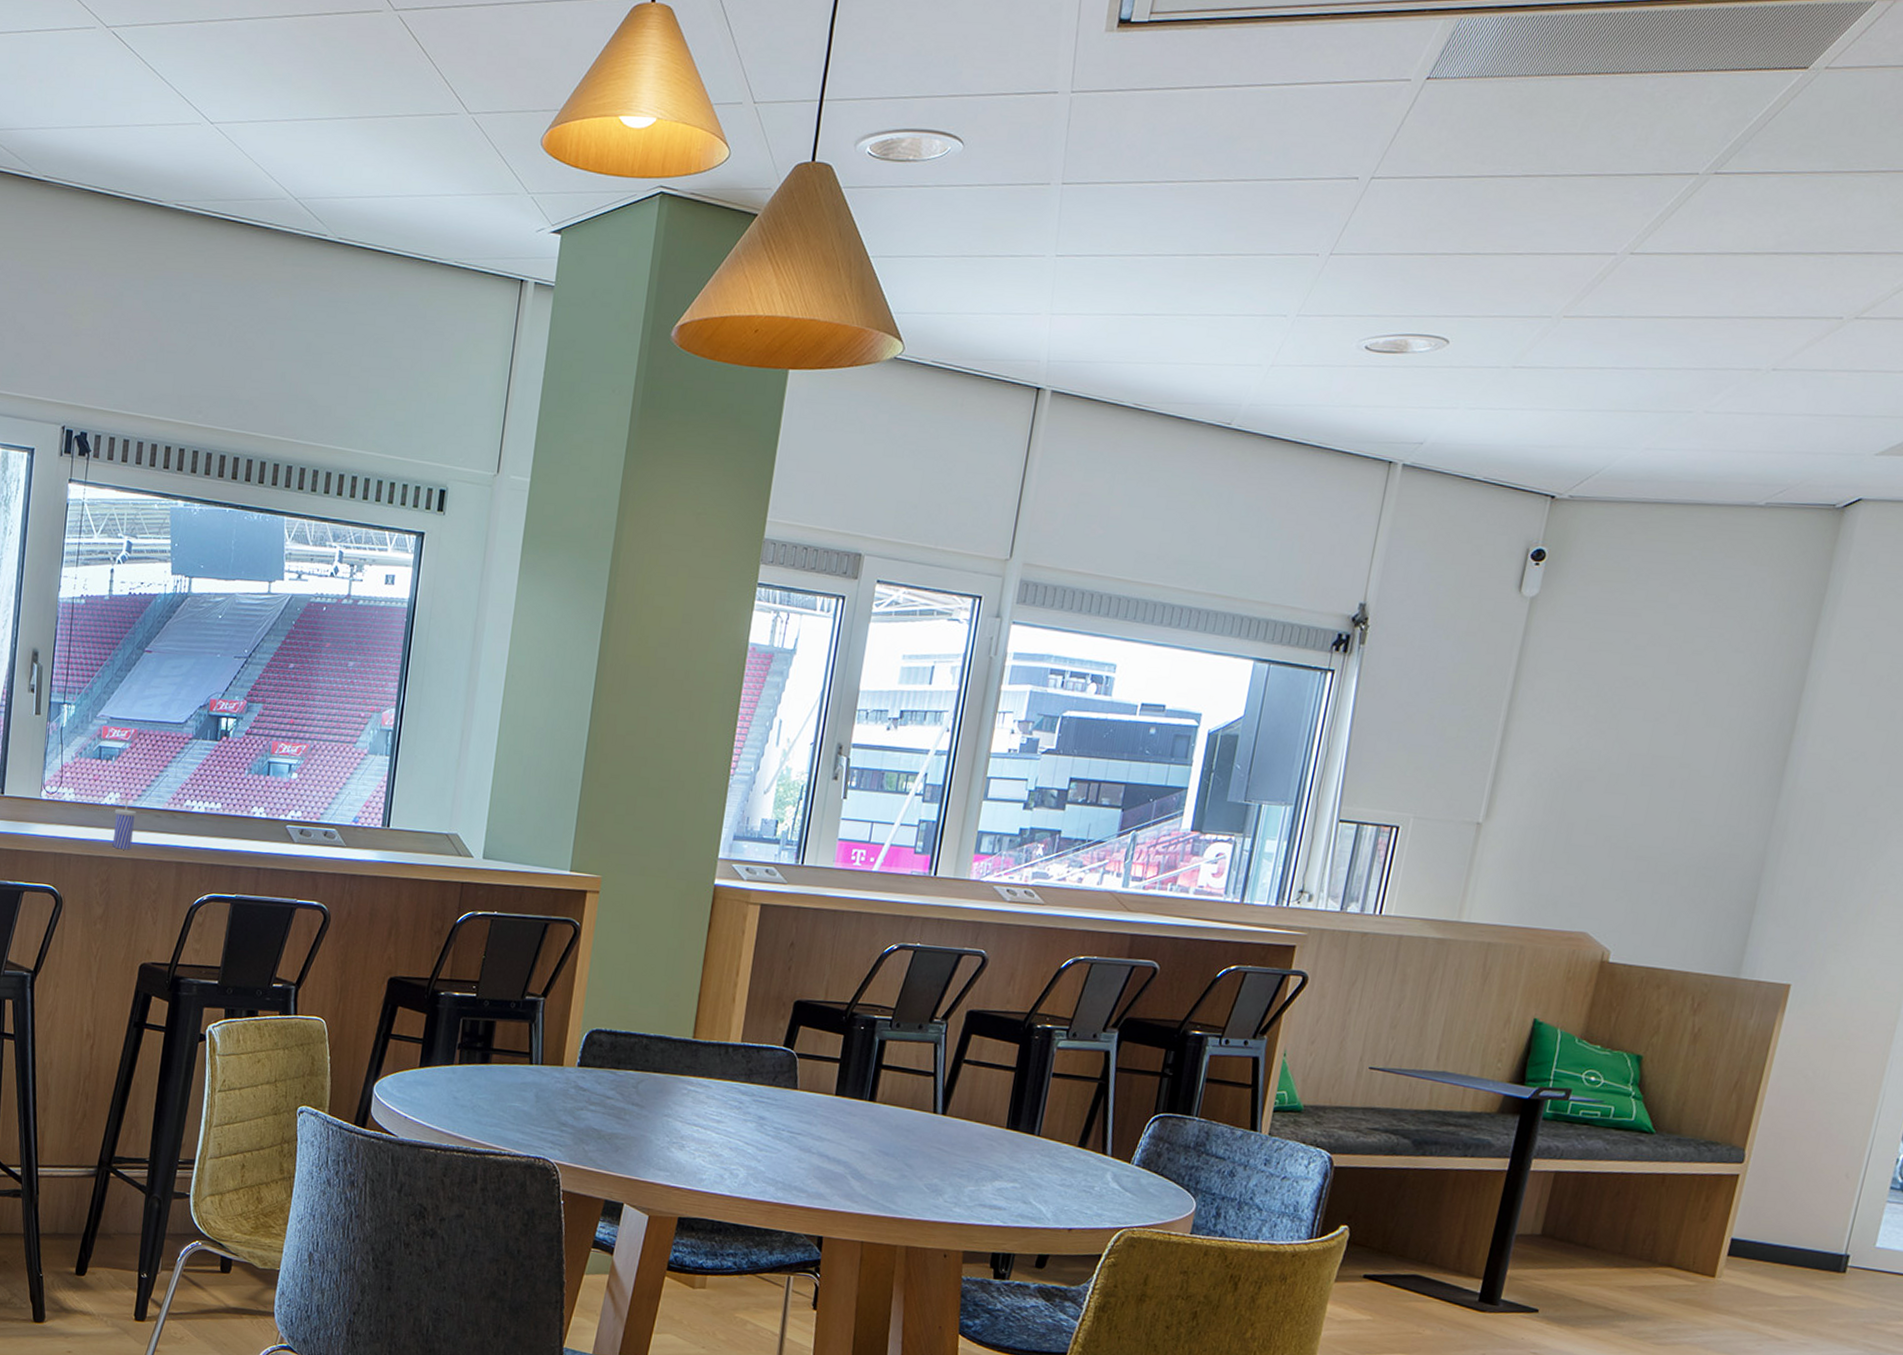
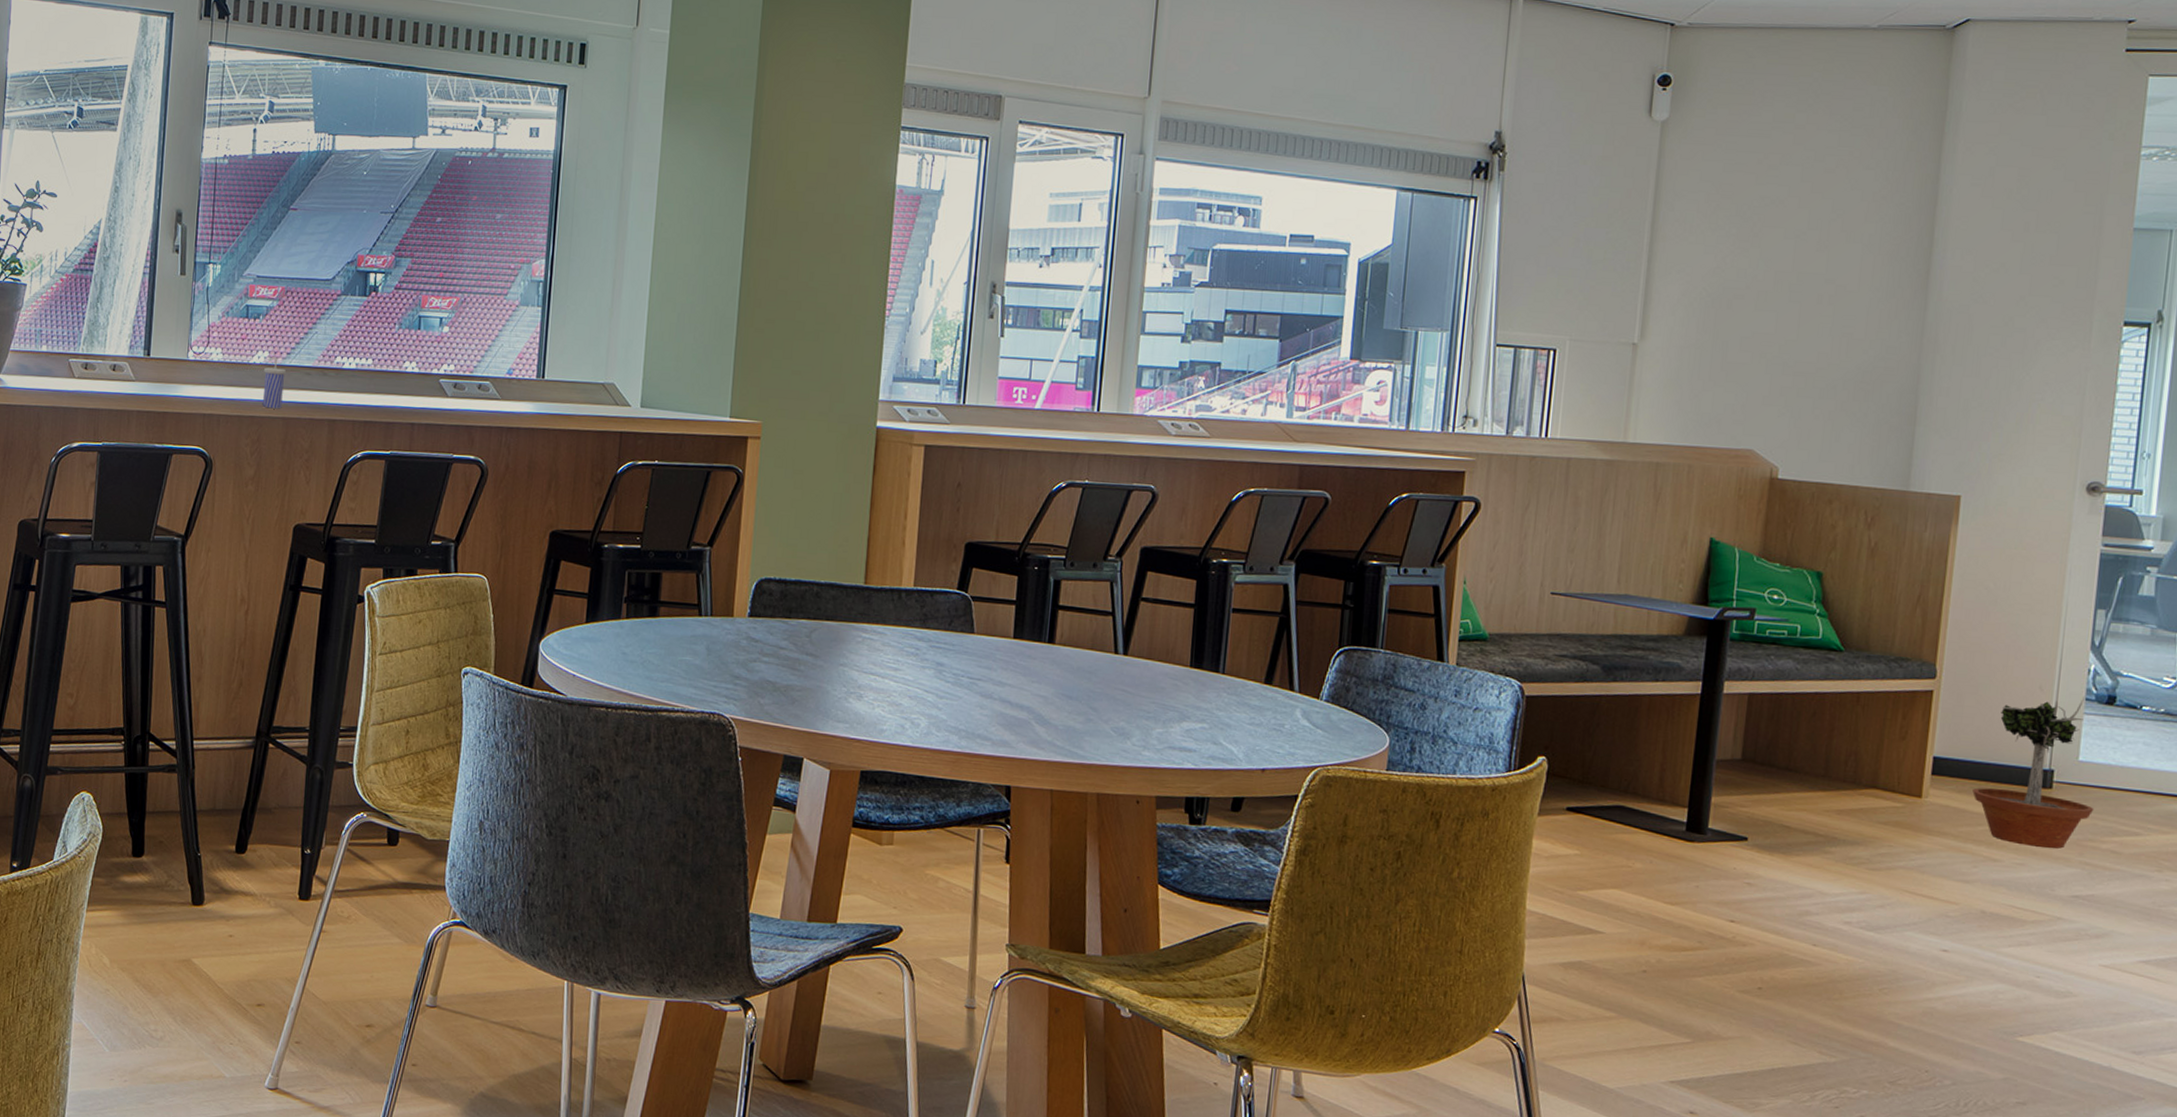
potted tree: none [1766,1184,1891,1331] -> present [1972,695,2095,849]

